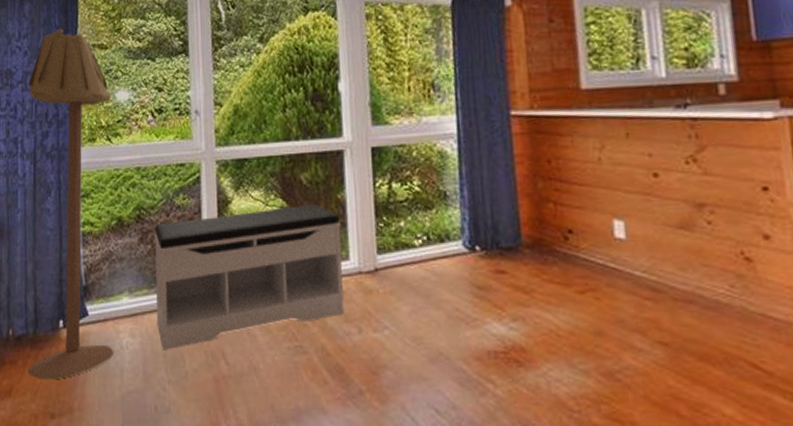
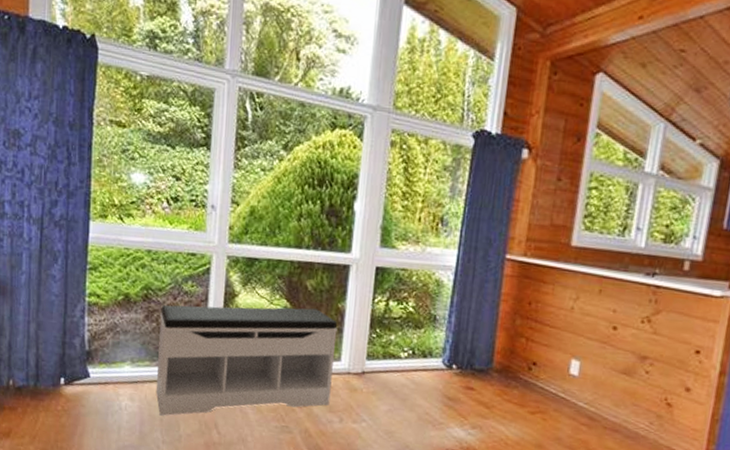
floor lamp: present [28,28,114,380] -> none [28,96,127,429]

